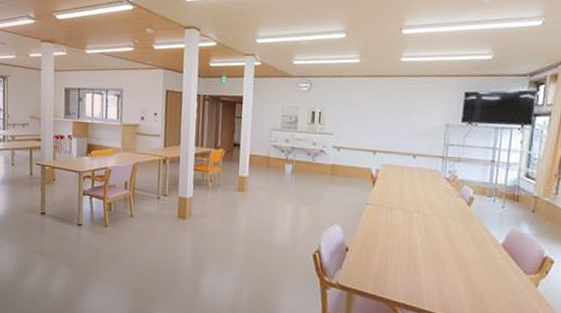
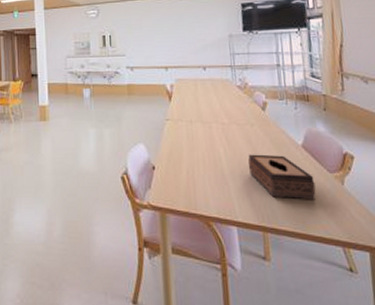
tissue box: none [443,247,509,299] -> present [248,154,316,200]

